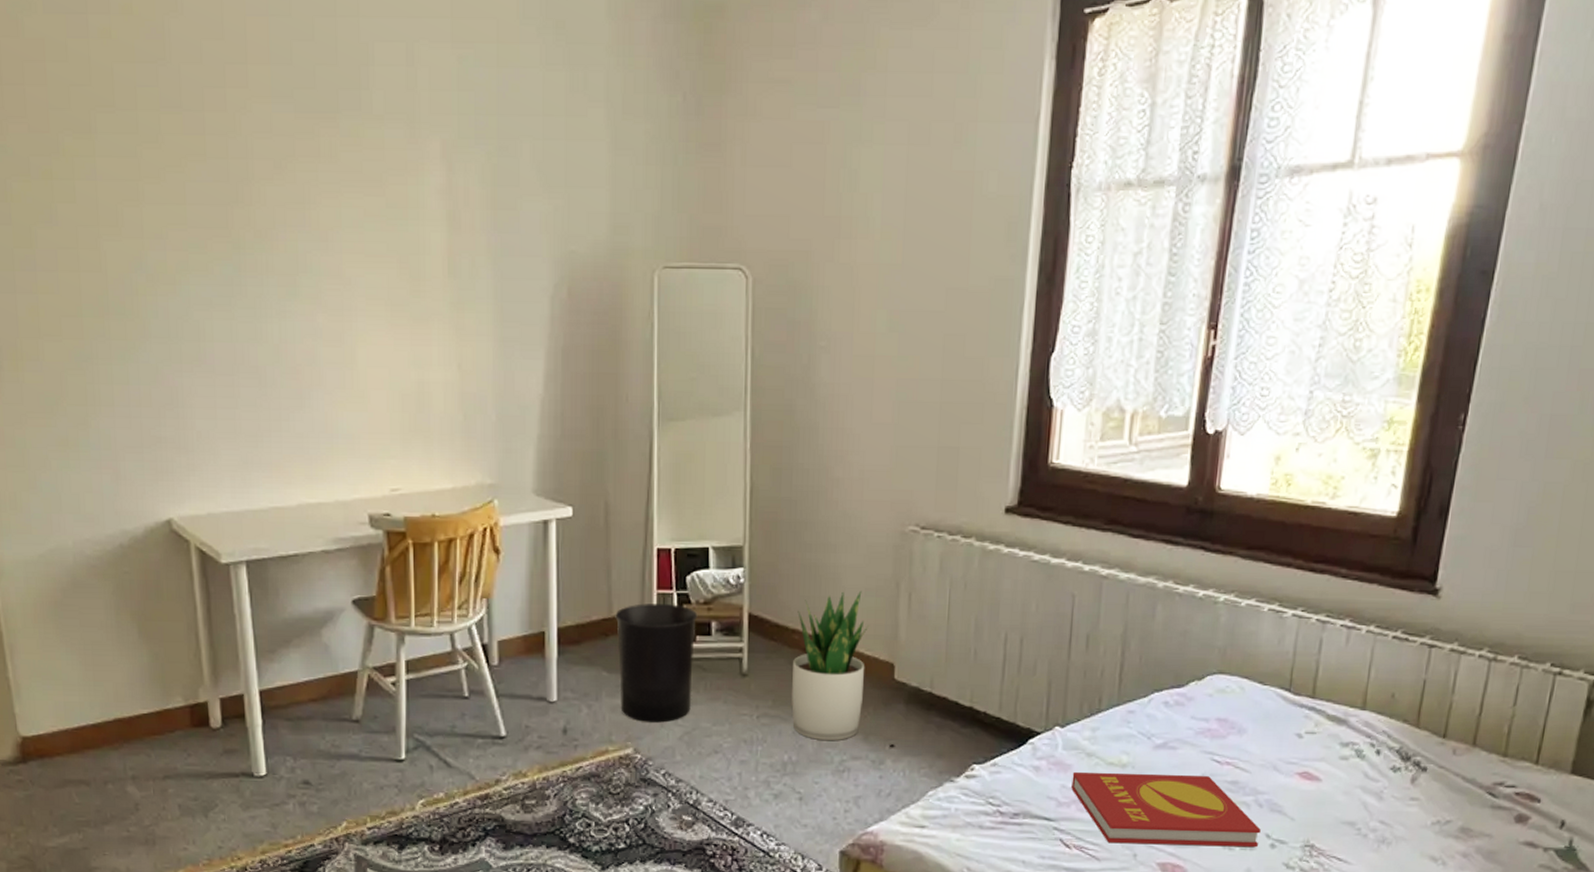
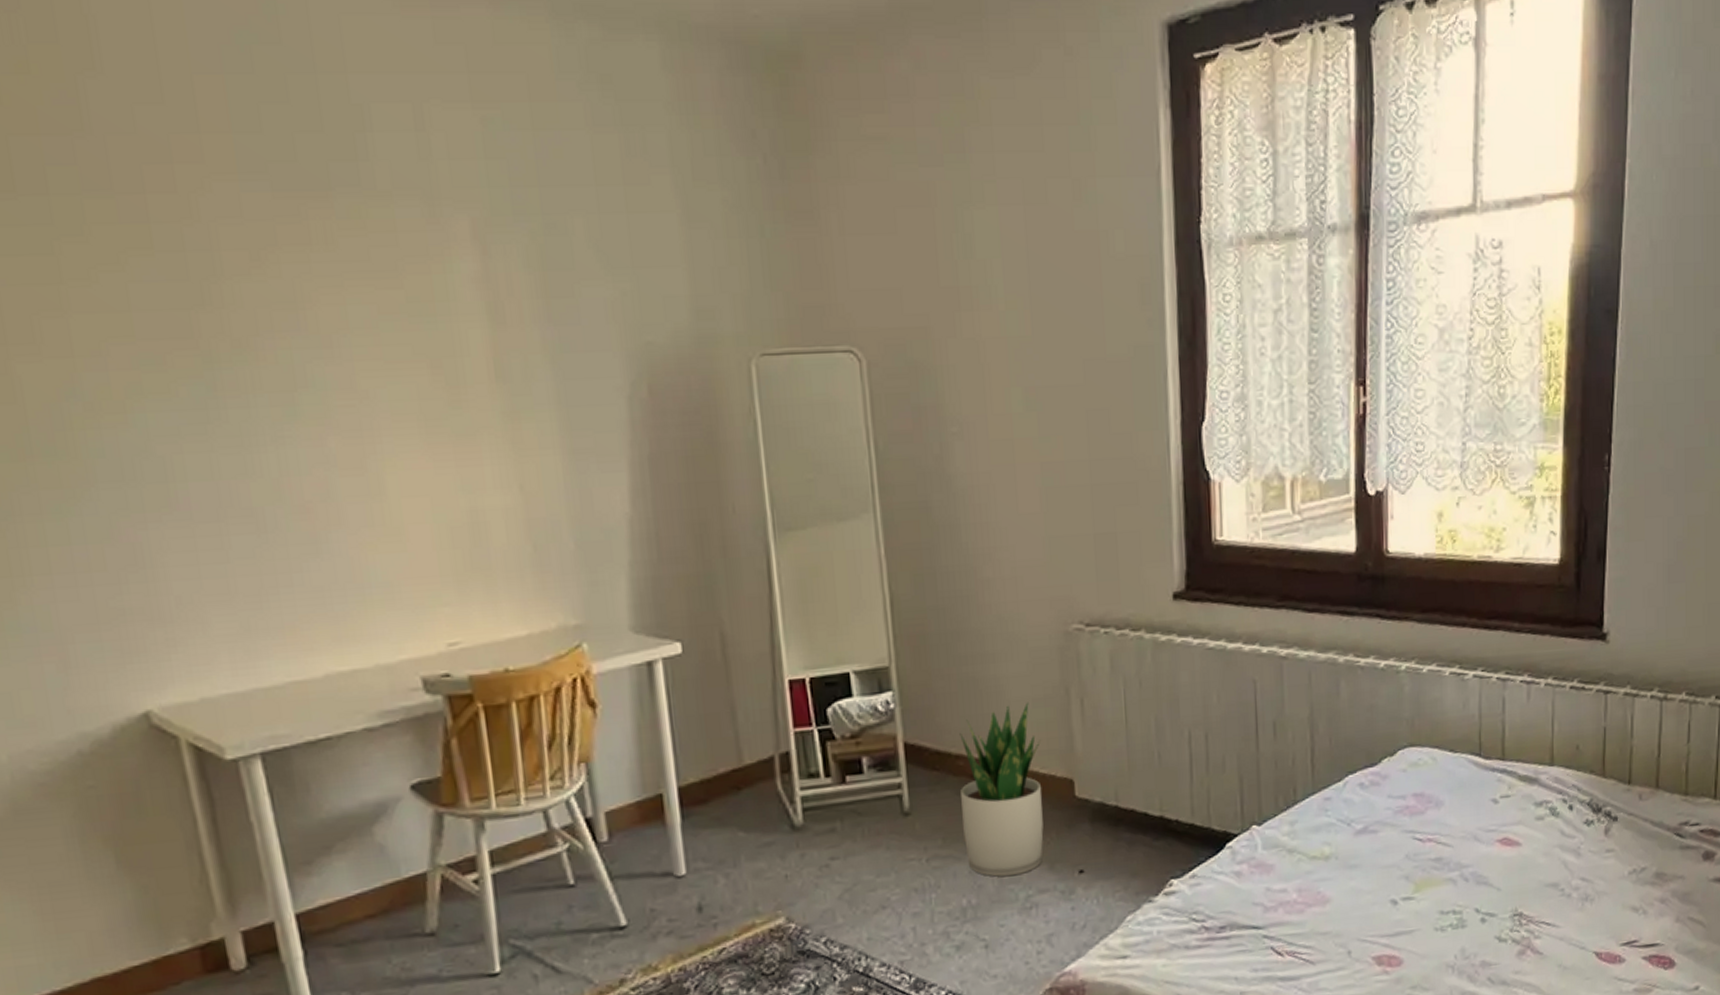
waste bin: present [615,603,698,723] -> none [746,742,850,884]
book: present [1071,771,1261,848] -> none [1276,856,1470,944]

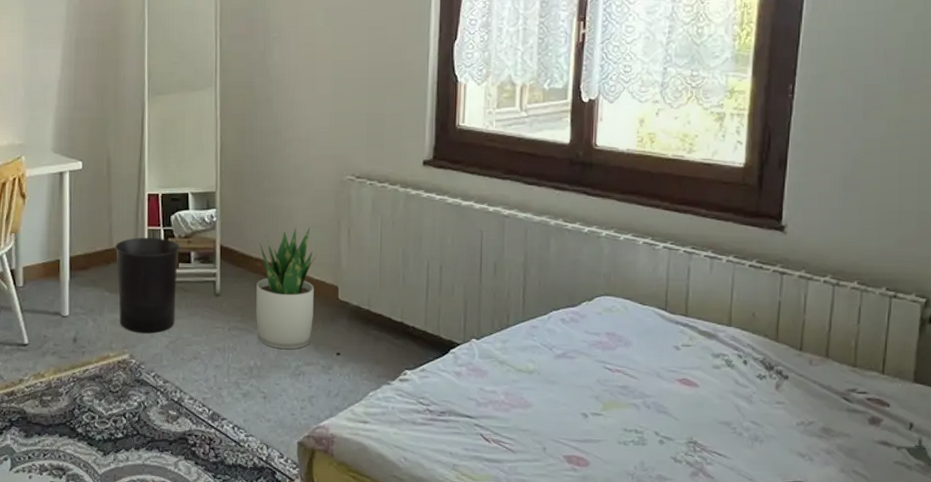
waste bin: none [746,742,850,884] -> present [115,237,180,334]

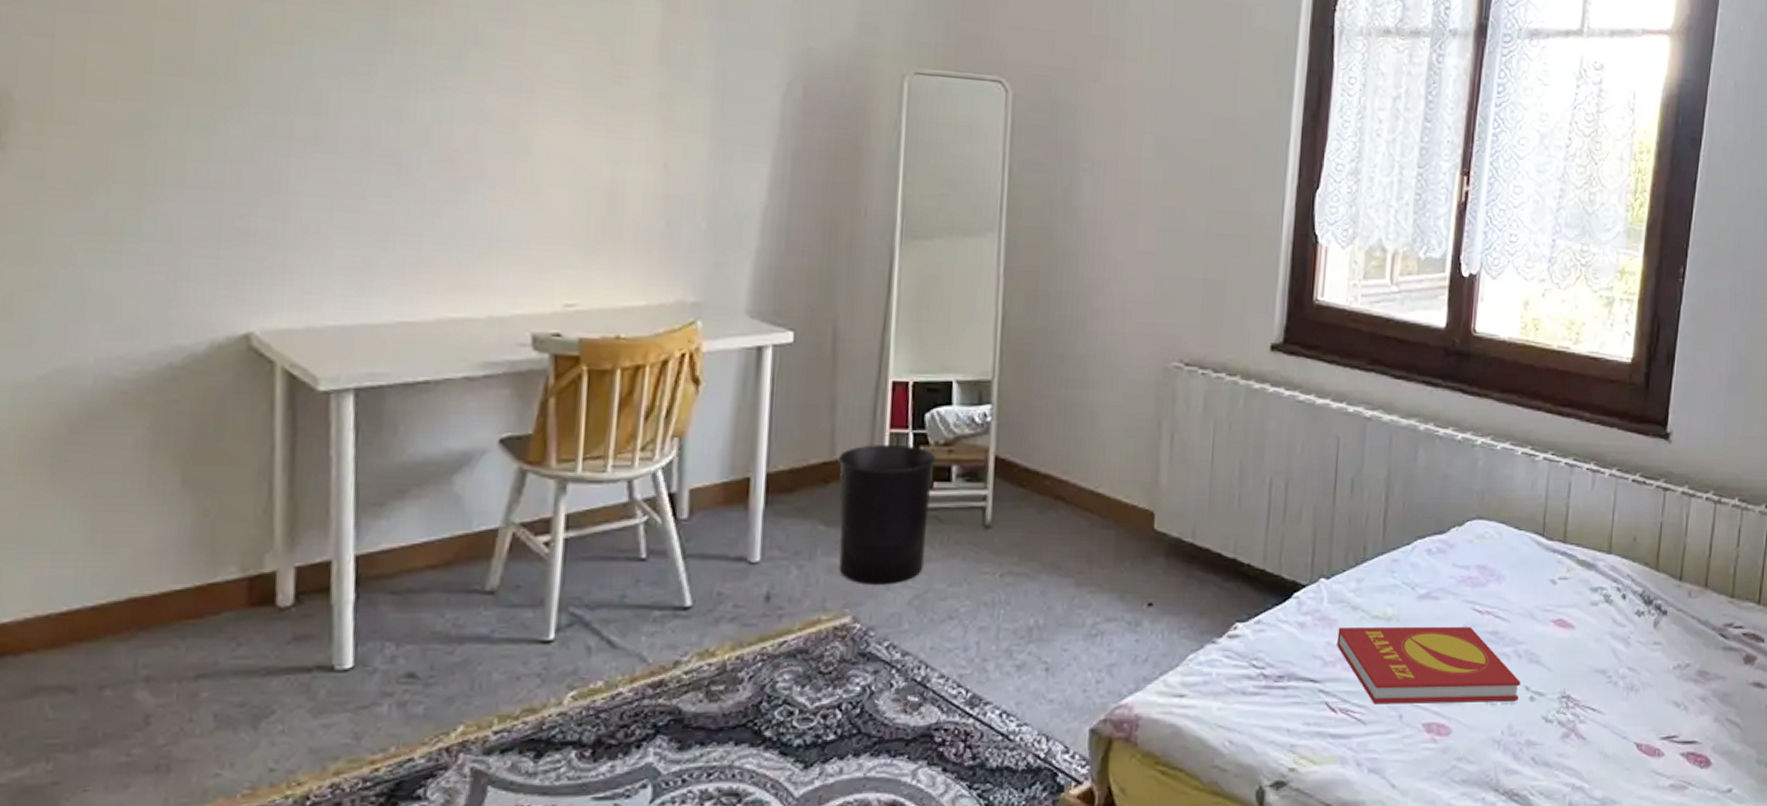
planter: present [256,227,316,350] -> none [1040,431,1127,601]
book: none [488,376,650,443] -> present [1337,626,1520,705]

